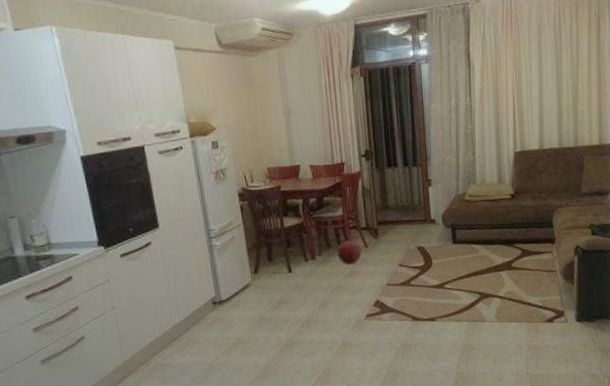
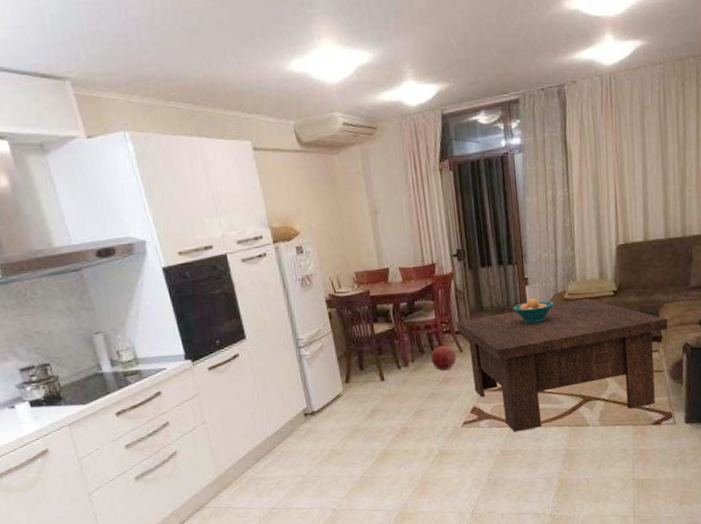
coffee table: none [362,201,561,326] -> present [456,299,668,432]
fruit bowl: none [416,198,455,222] -> present [513,297,554,324]

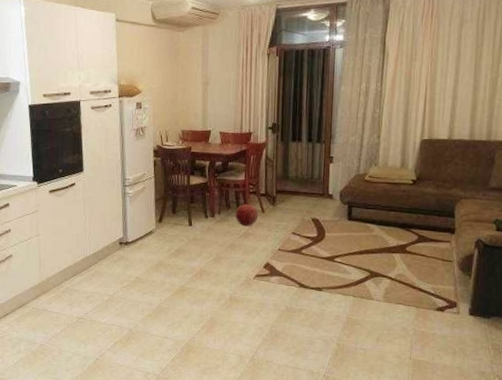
coffee table: present [456,299,668,432] -> none [262,183,463,293]
fruit bowl: present [513,297,554,324] -> none [315,174,355,198]

